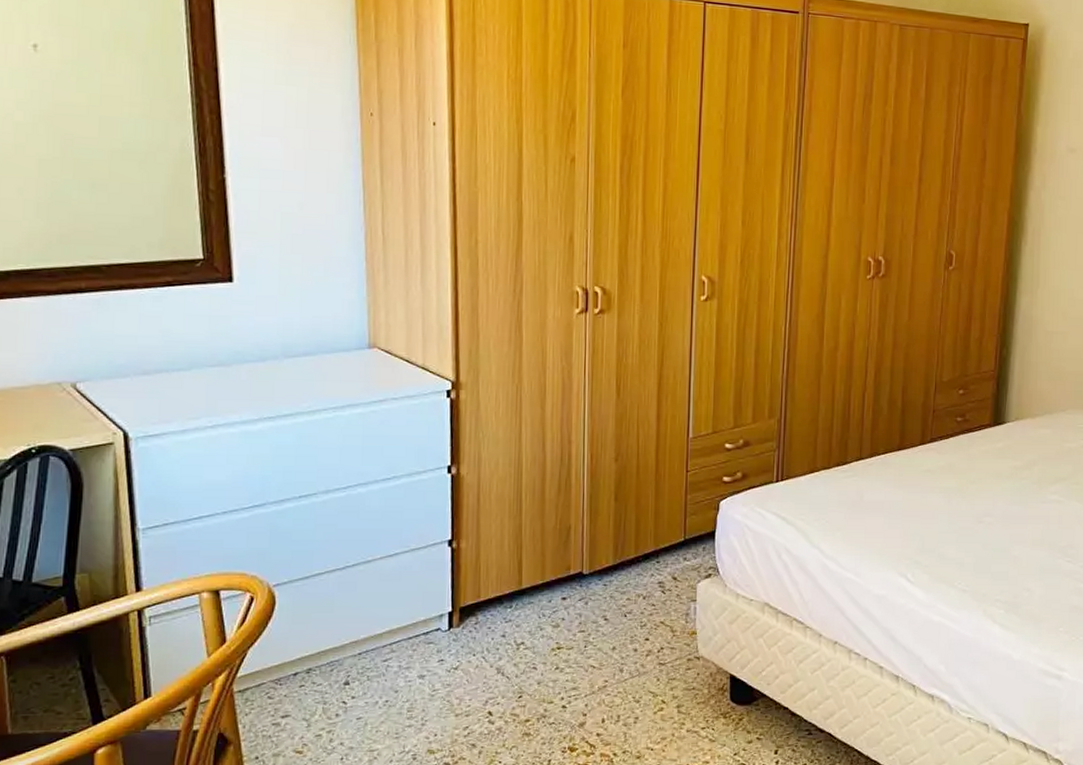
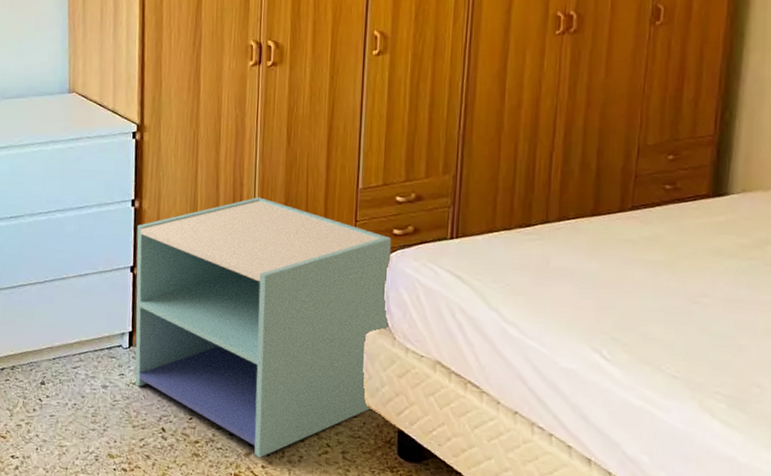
nightstand: none [454,453,722,726] -> present [135,197,392,458]

